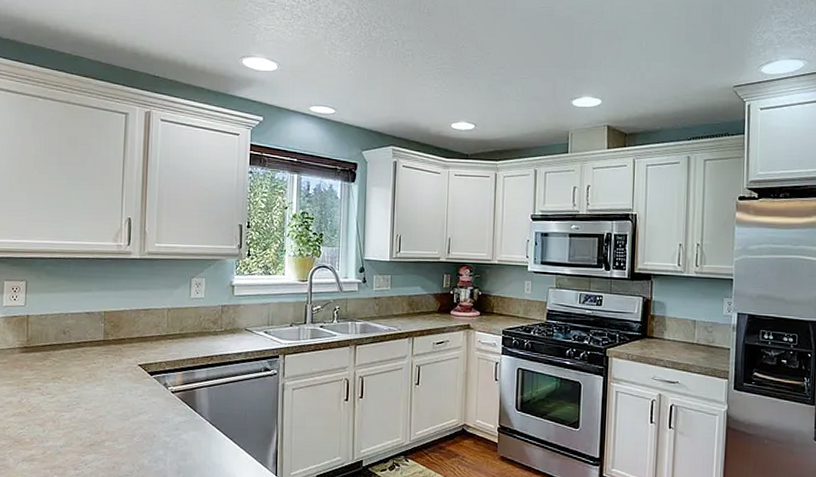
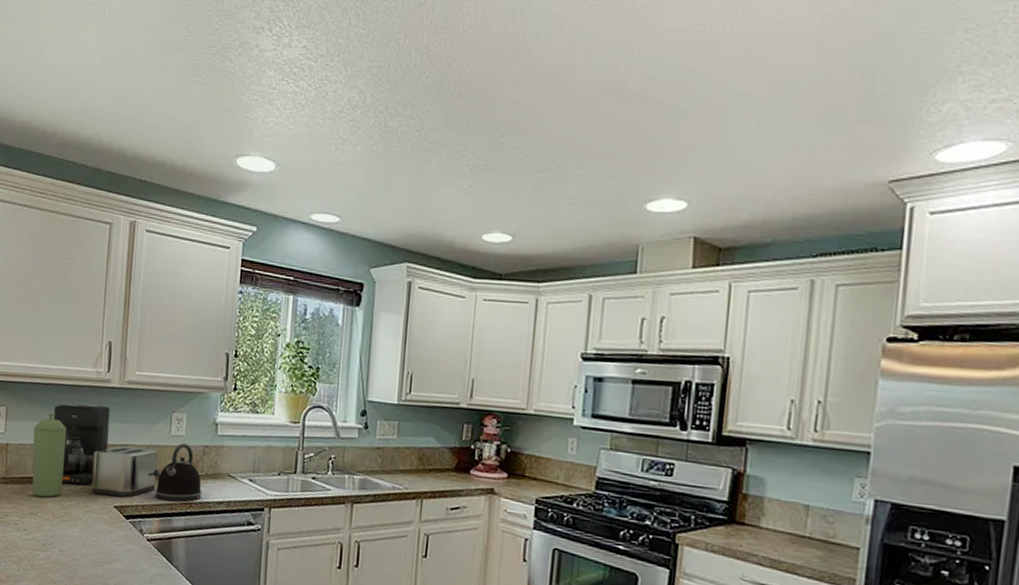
canister: none [54,284,89,362] -> present [32,413,67,497]
coffee maker: none [75,275,132,348] -> present [54,403,110,485]
toaster: none [115,310,182,356] -> present [91,445,160,497]
kettle: none [178,304,222,356] -> present [155,443,202,502]

